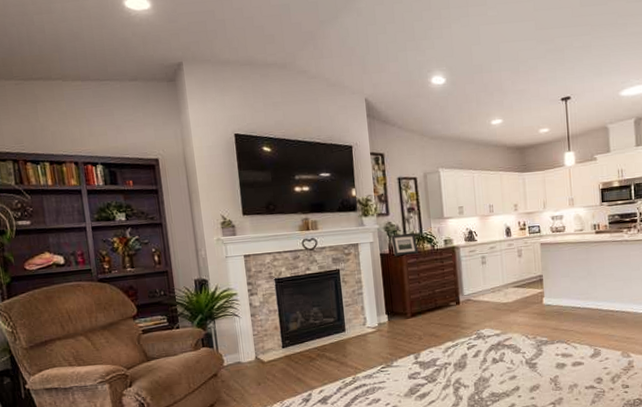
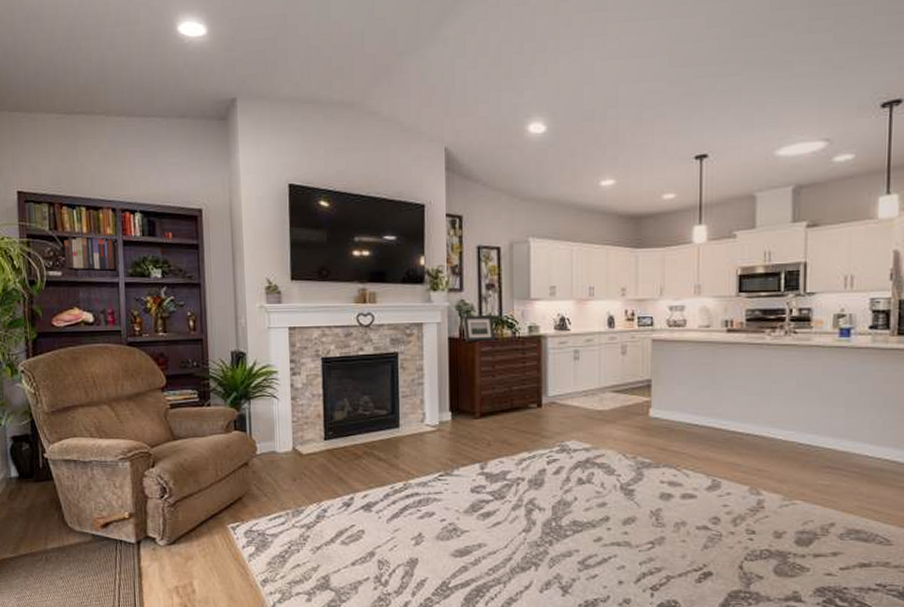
books: none [30,187,85,220] -> present [64,235,119,272]

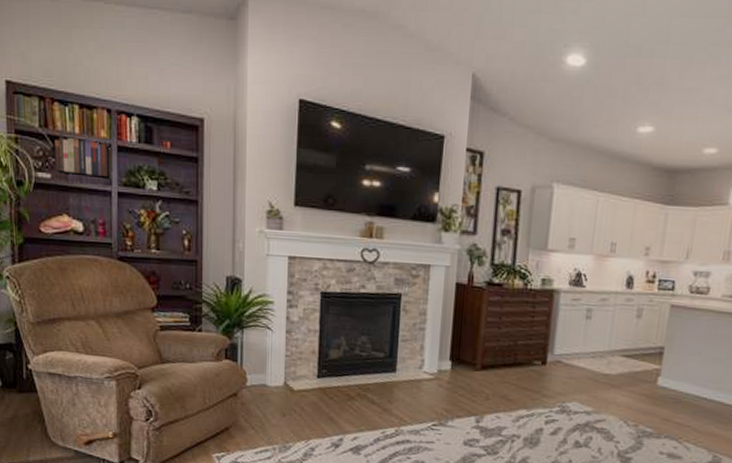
picture frame: present [463,315,495,342] -> none [473,261,506,292]

